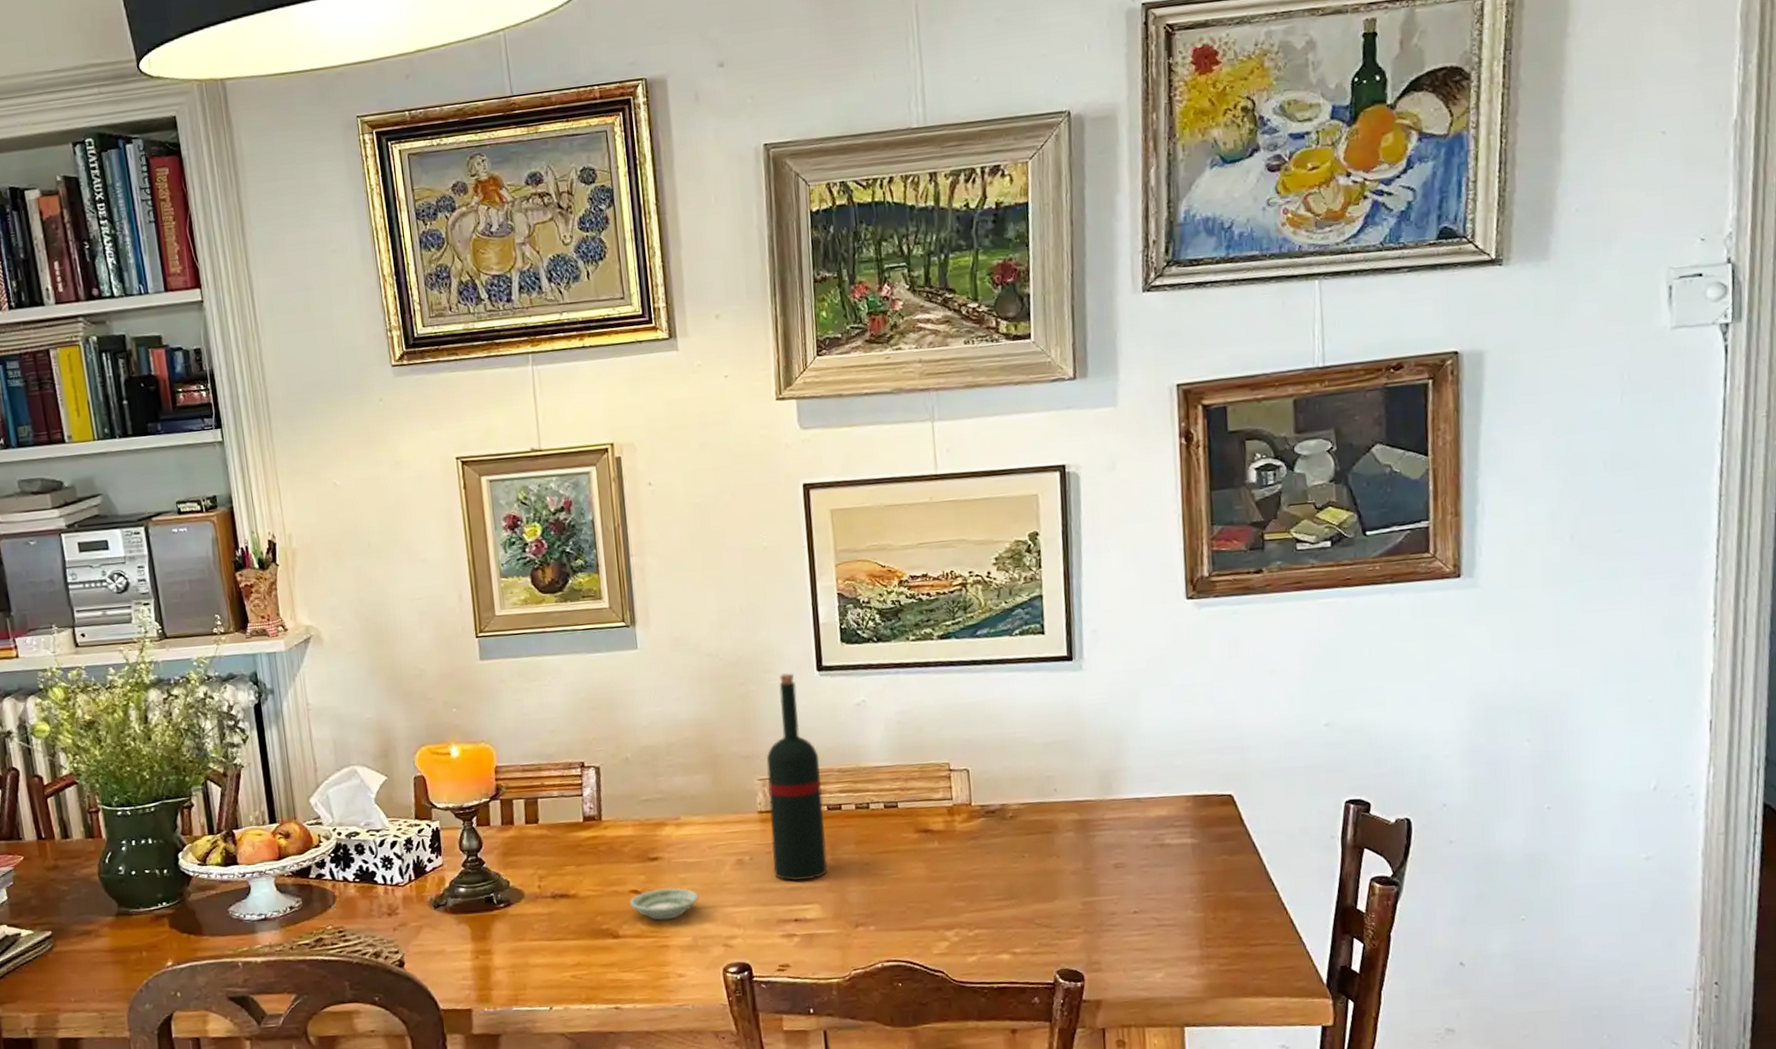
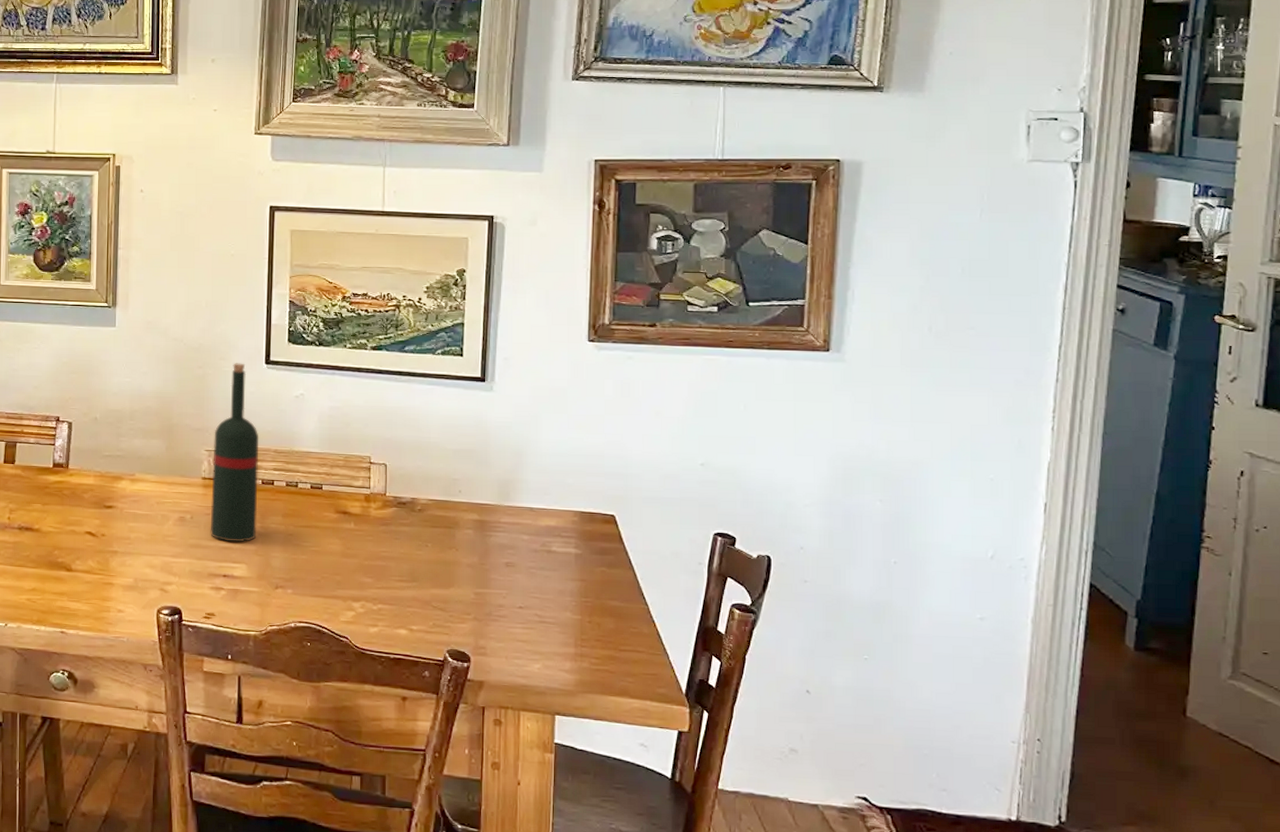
saucer: present [630,888,699,921] -> none [84,533,143,561]

